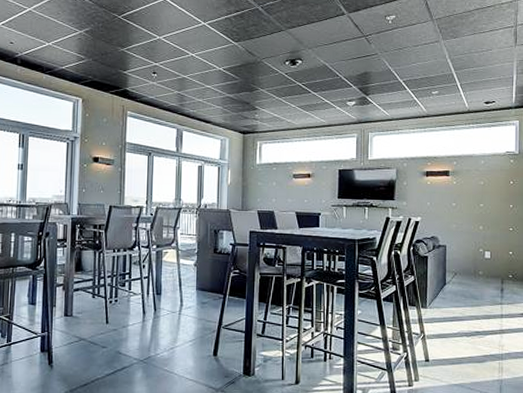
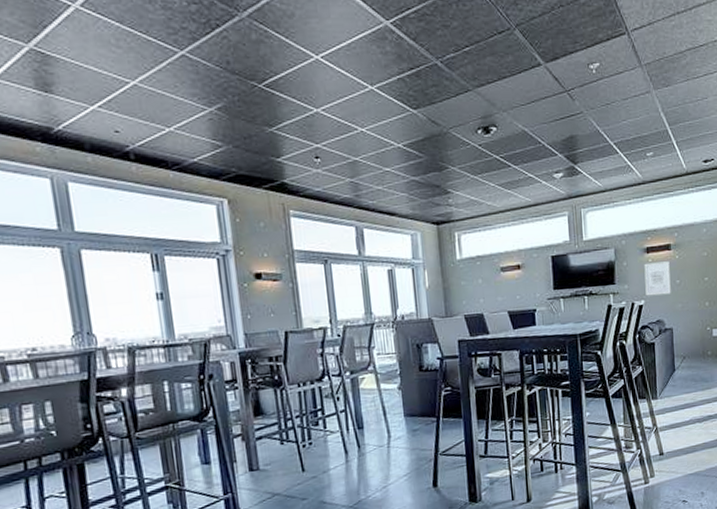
wall art: none [422,185,447,215] -> present [644,261,671,296]

